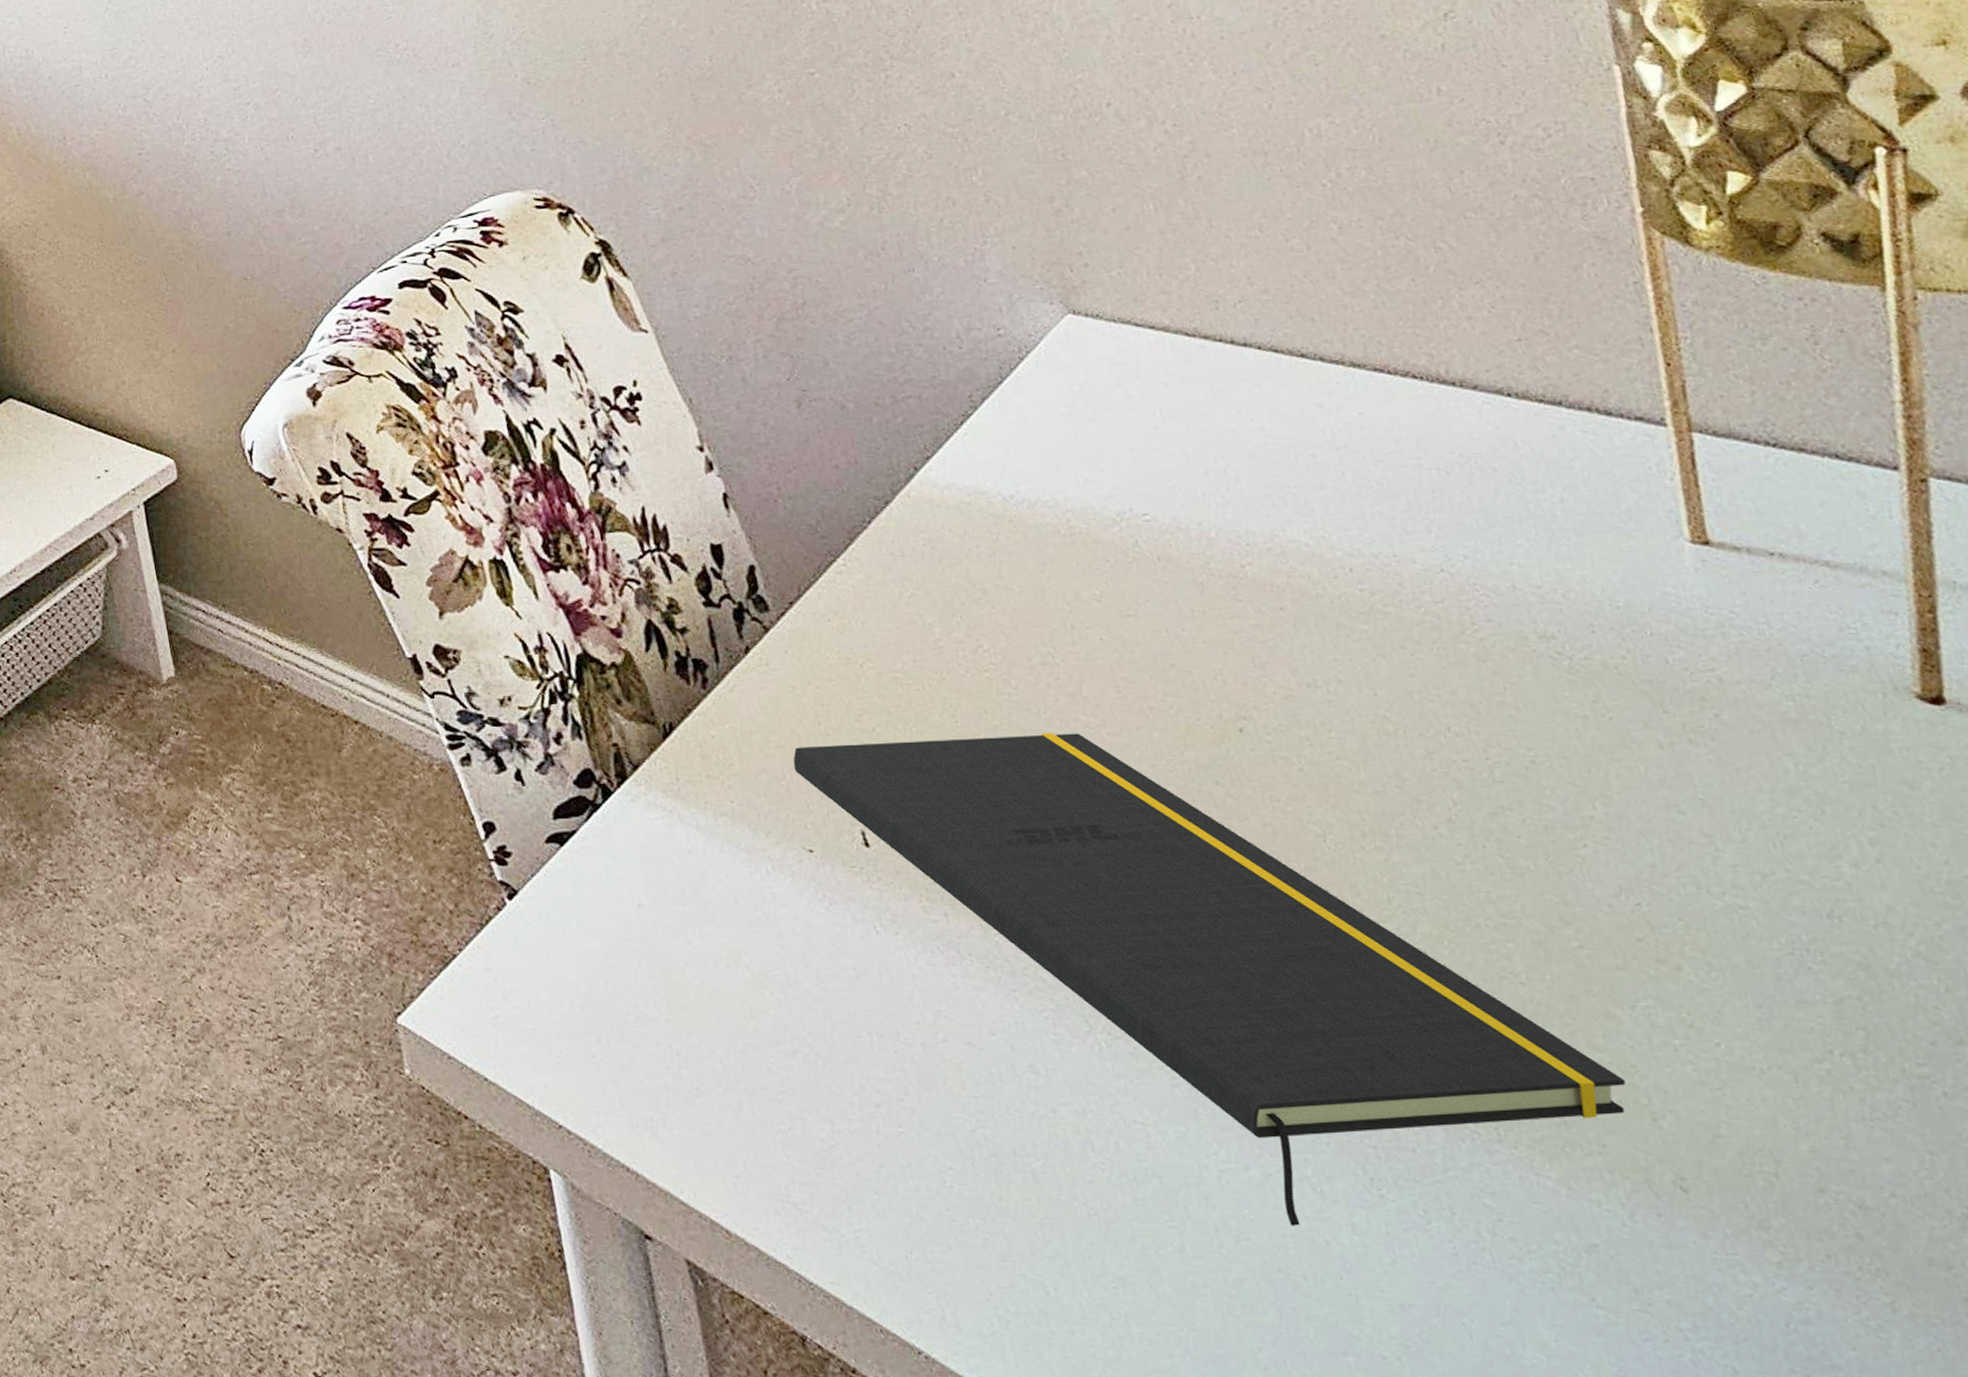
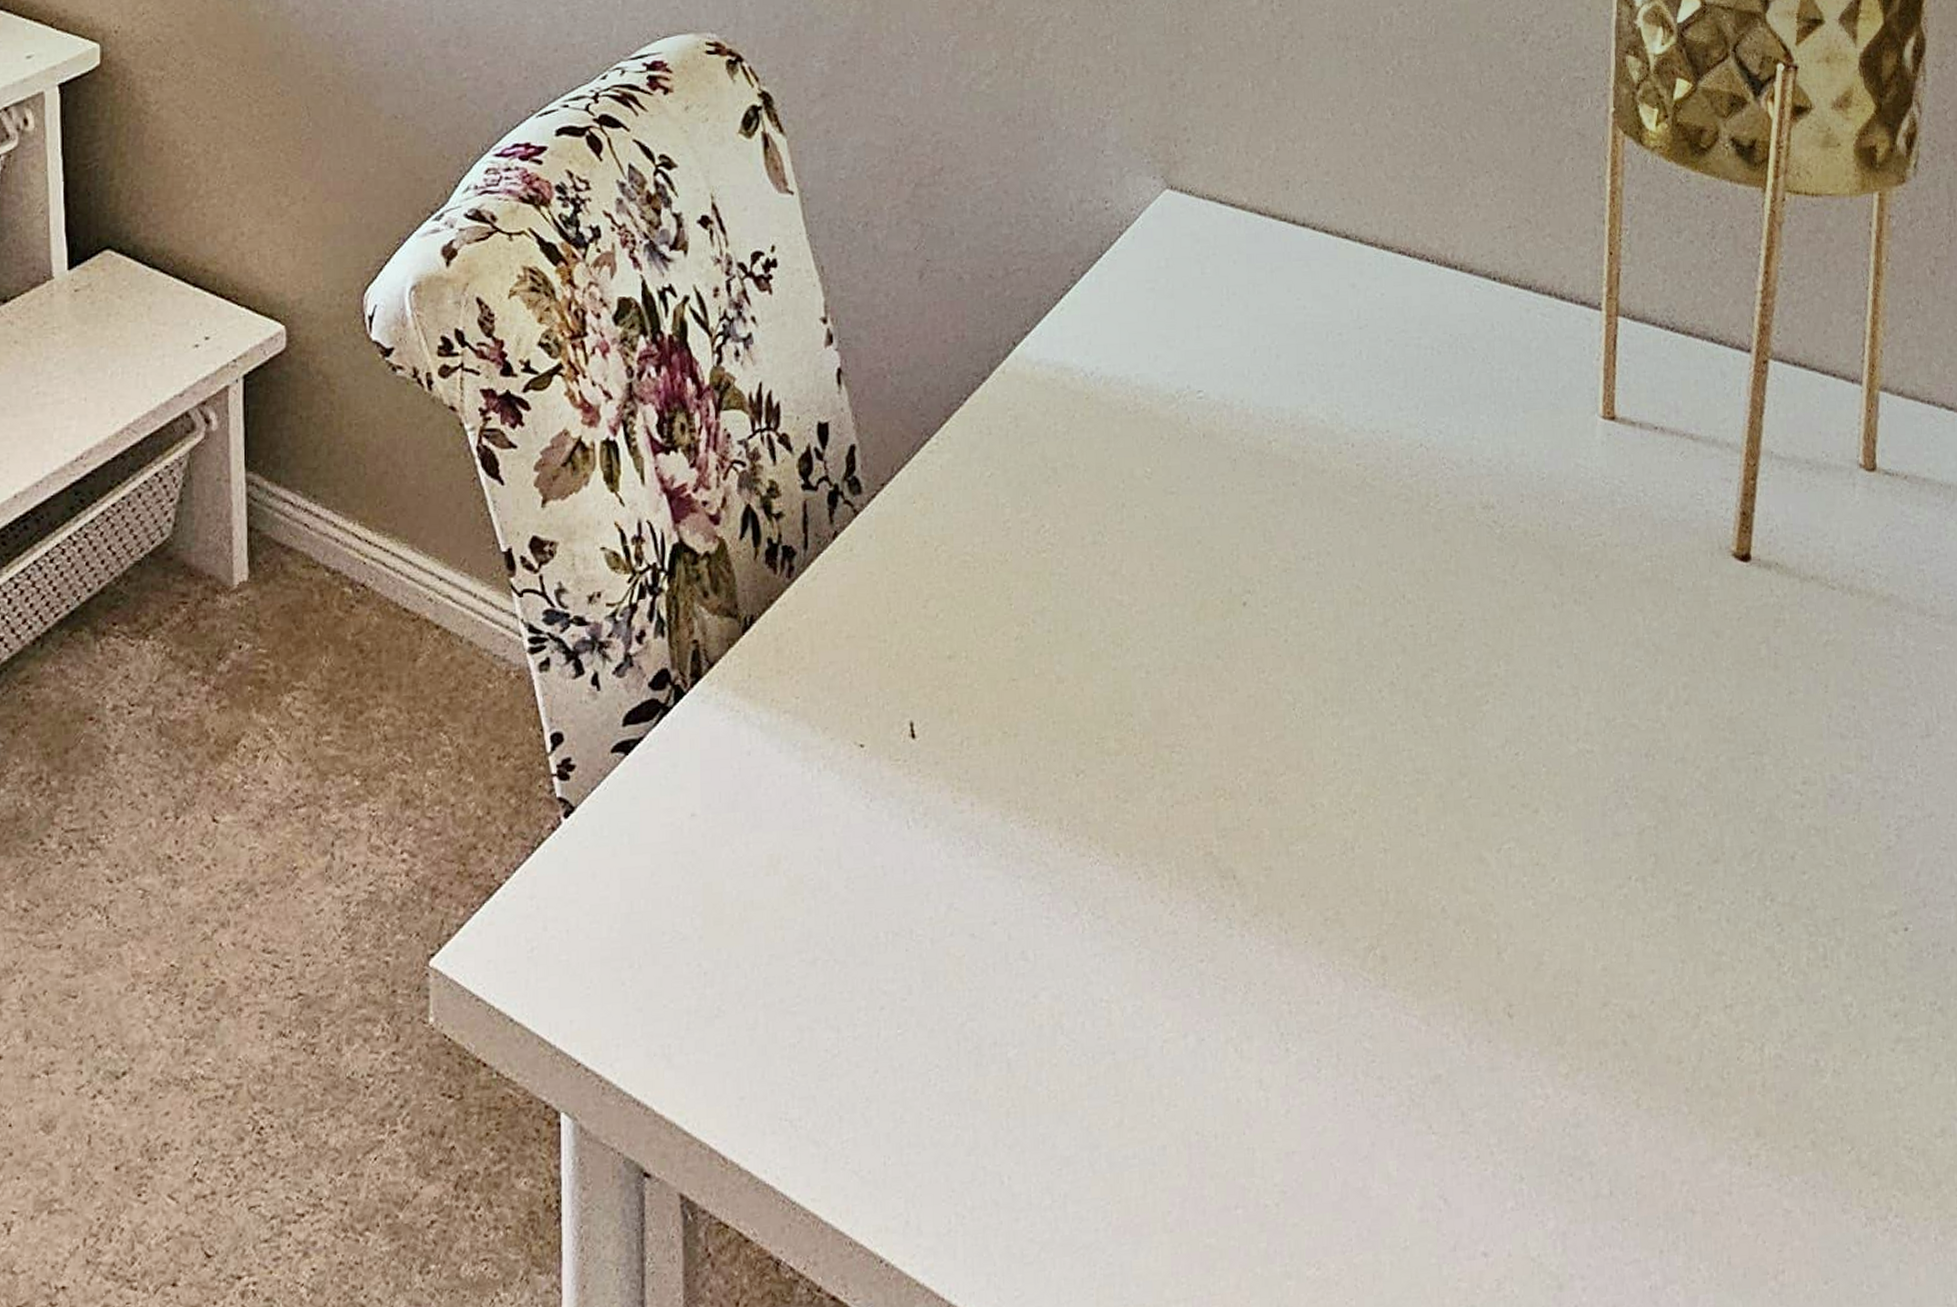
notepad: present [793,733,1626,1226] -> none [860,612,1483,1088]

